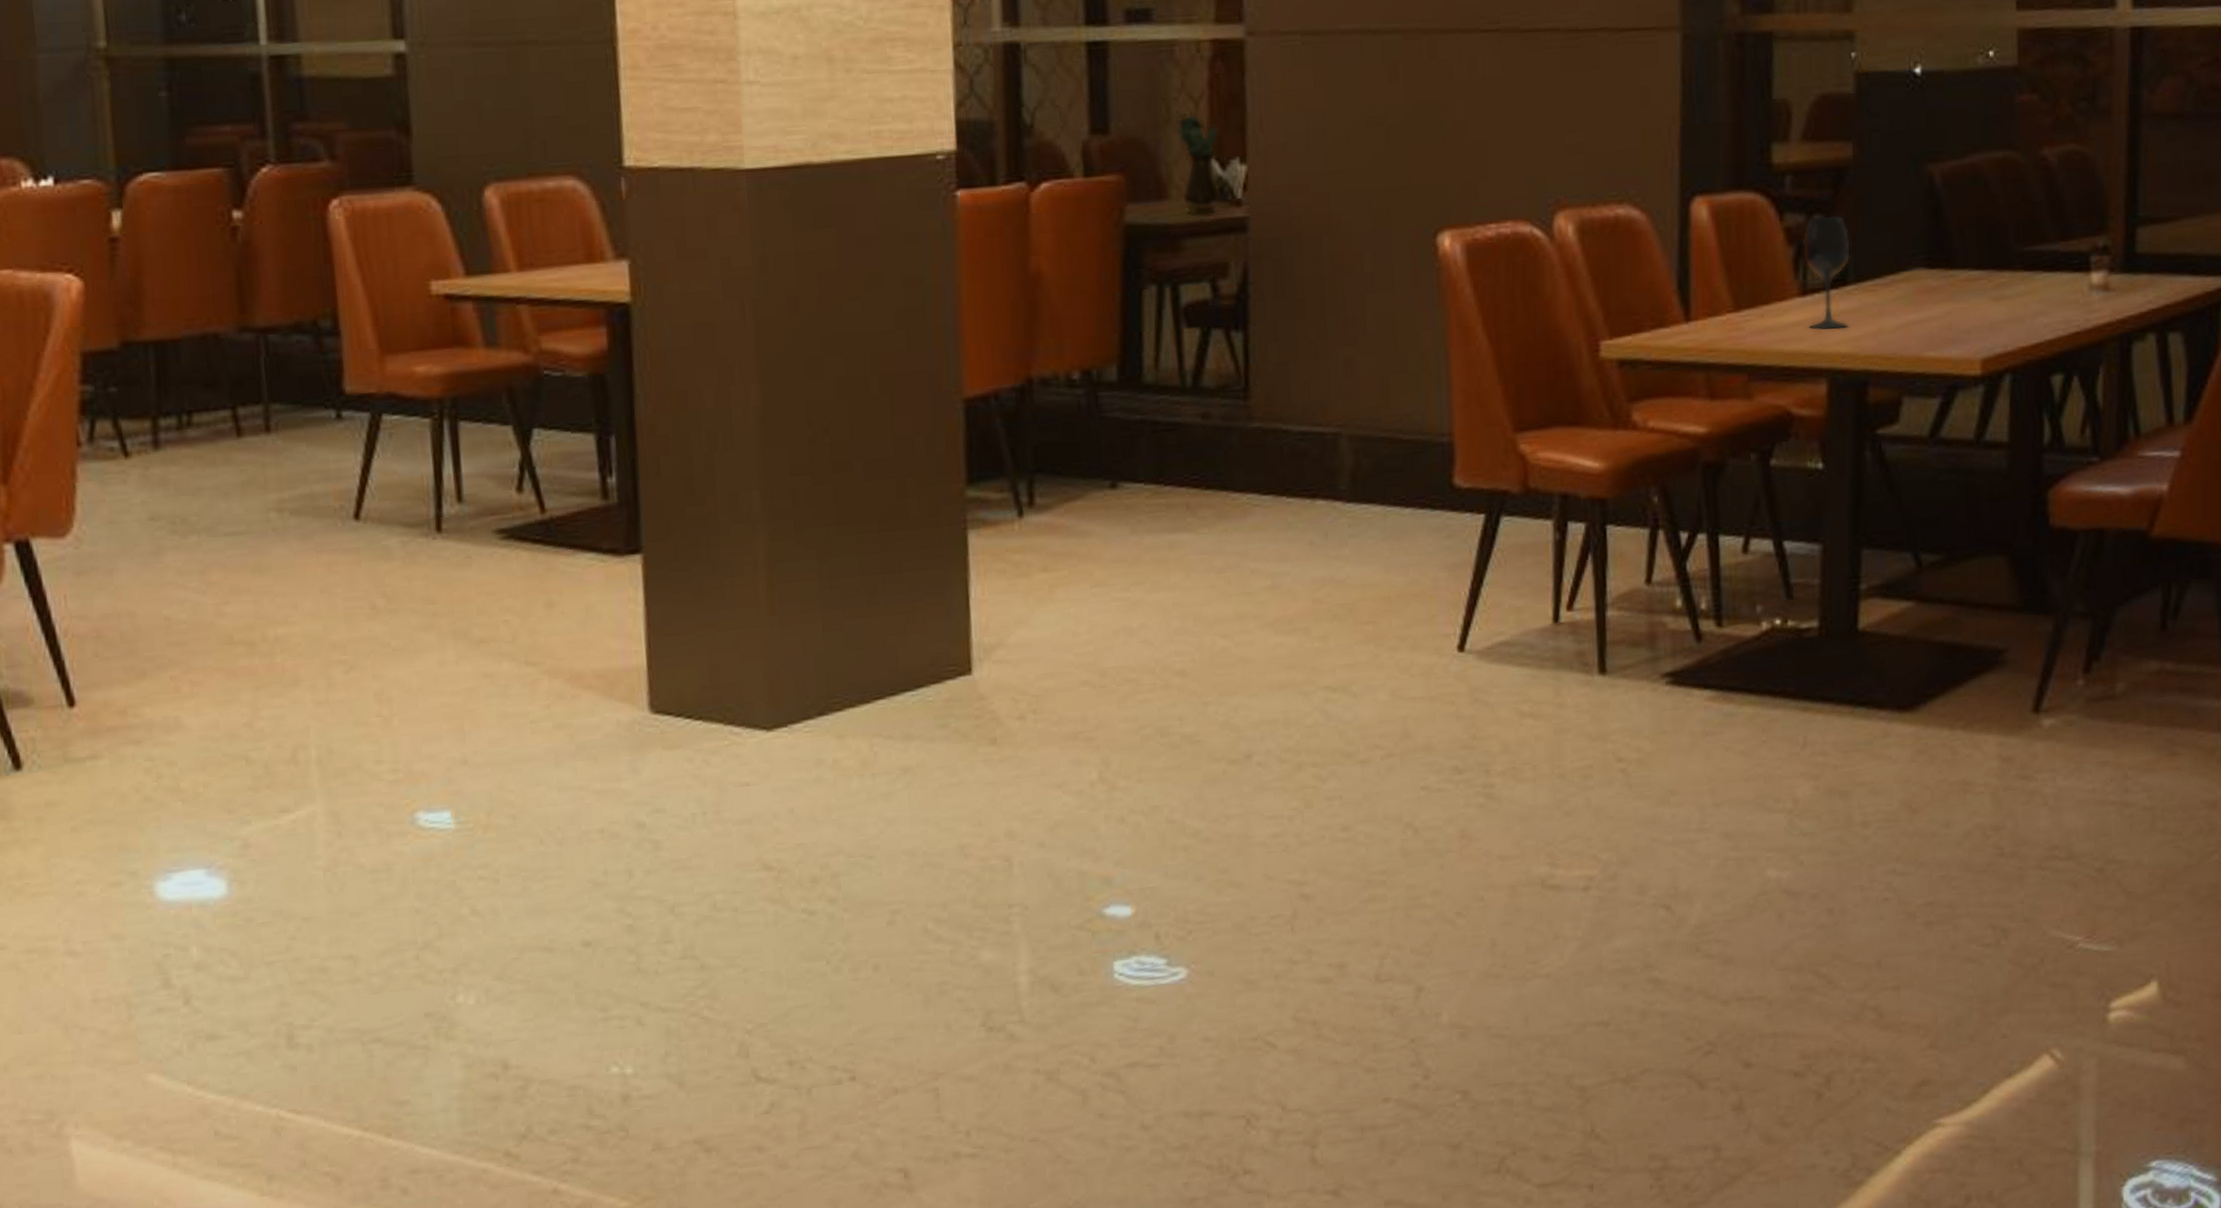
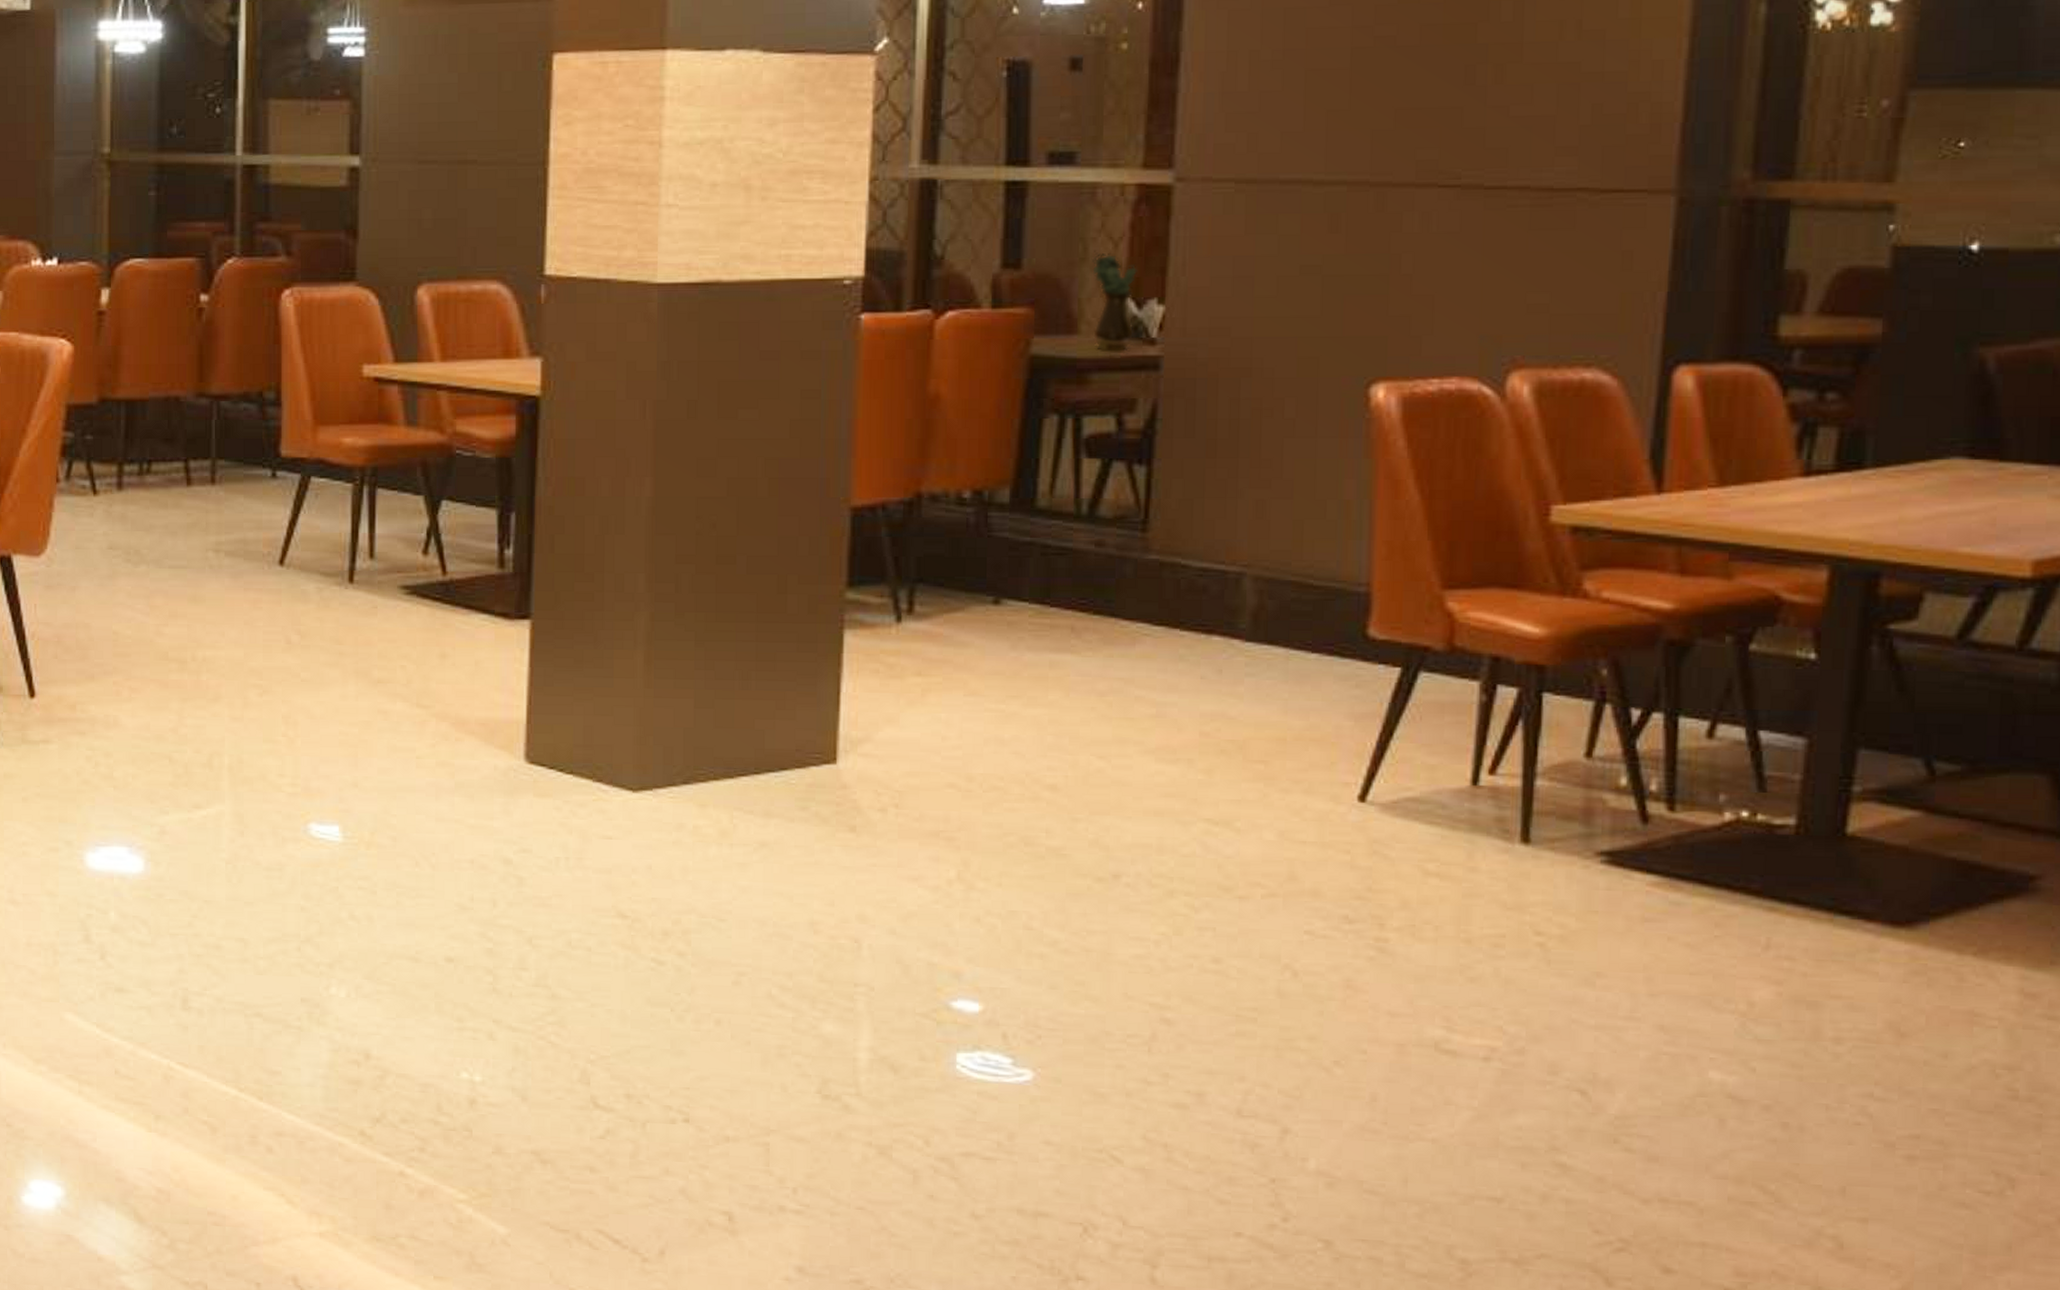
wineglass: present [1803,215,1850,331] -> none [1809,395,1871,515]

